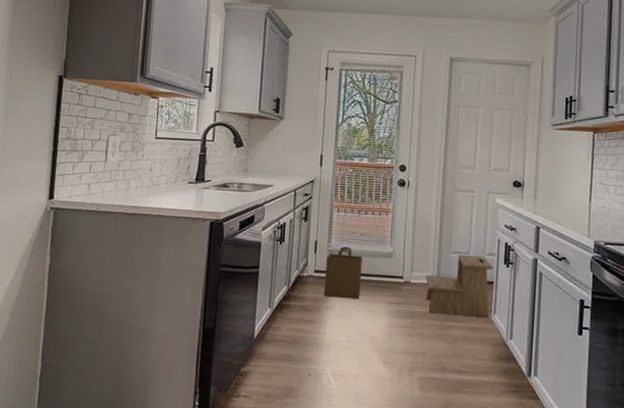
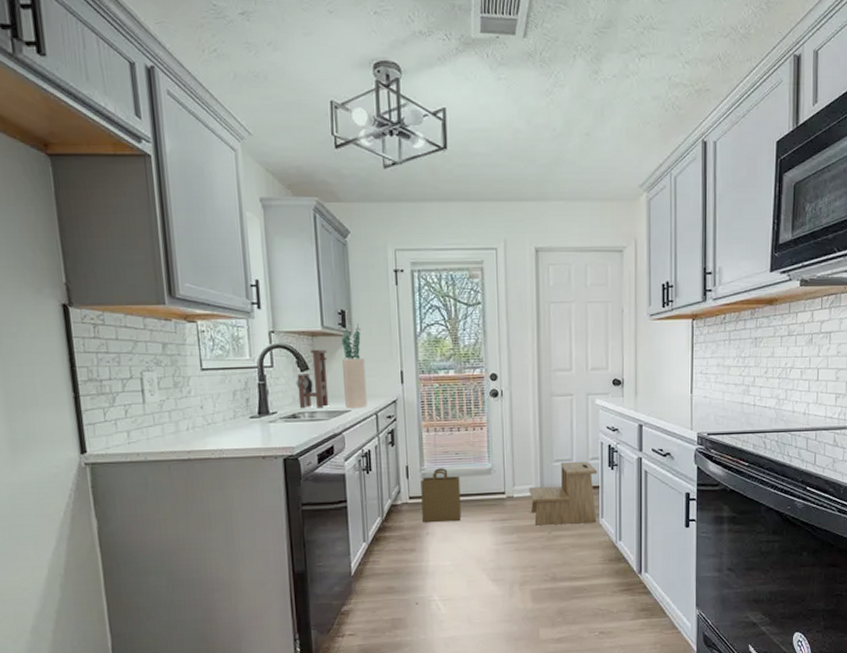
paper towel holder: none [230,129,260,181] -> present [296,349,329,409]
vase: none [269,110,292,185] -> present [341,323,367,409]

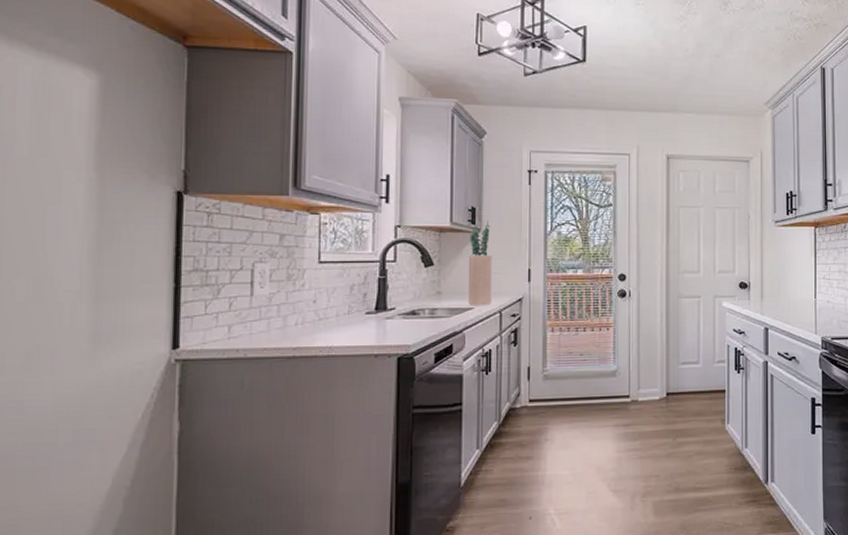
paper towel holder: present [296,349,329,409] -> none [418,245,454,305]
shopping bag: present [421,468,461,522] -> none [542,369,583,427]
step stool: present [528,461,598,525] -> none [654,364,724,431]

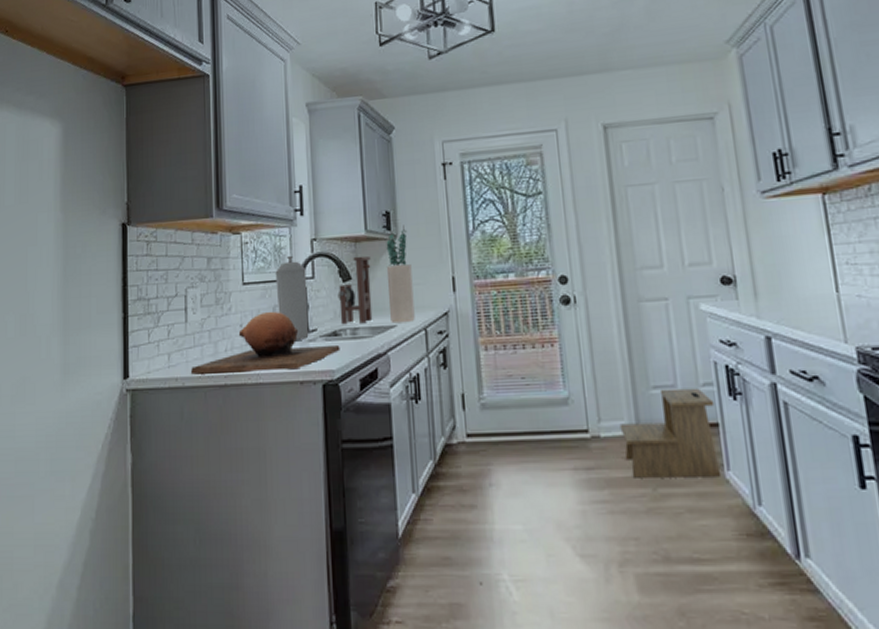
chopping board: none [254,289,418,346] -> present [190,311,340,375]
canister: none [355,239,388,317] -> present [275,255,309,340]
paper towel holder: none [418,245,454,305] -> present [337,255,373,325]
step stool: none [654,364,724,431] -> present [619,388,722,478]

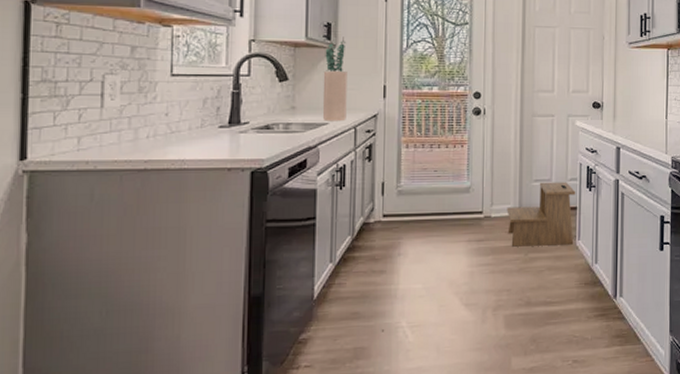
chopping board: present [190,311,340,375] -> none [104,103,272,158]
canister: present [275,255,309,340] -> none [208,53,242,131]
paper towel holder: present [337,255,373,325] -> none [273,60,309,120]

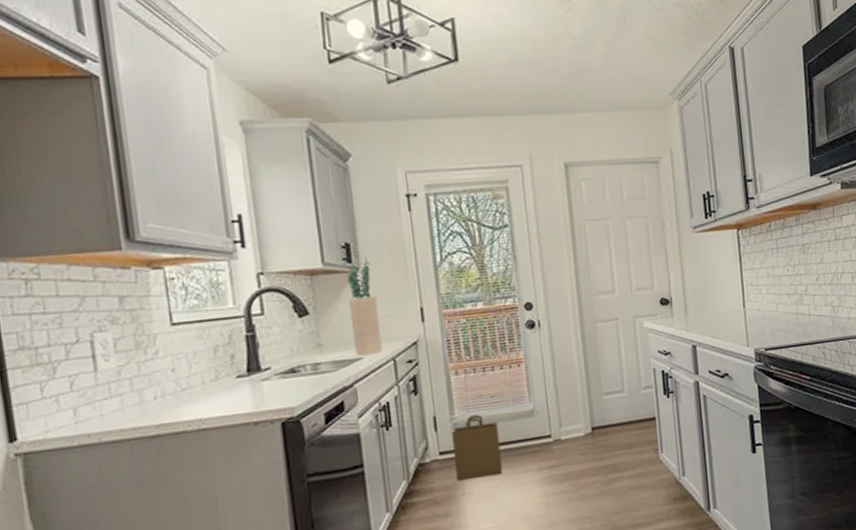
shopping bag: none [395,185,437,242] -> present [452,414,503,480]
step stool: present [507,182,576,247] -> none [577,391,657,470]

